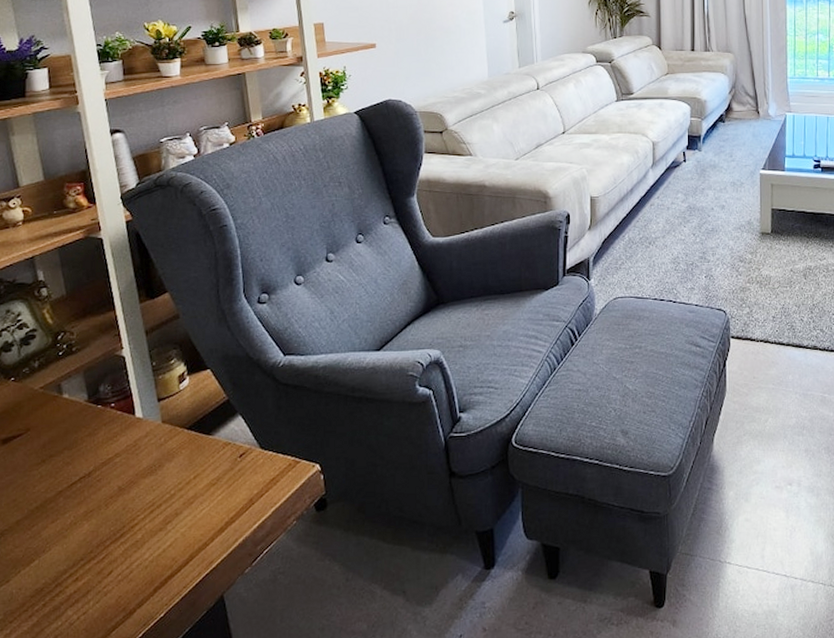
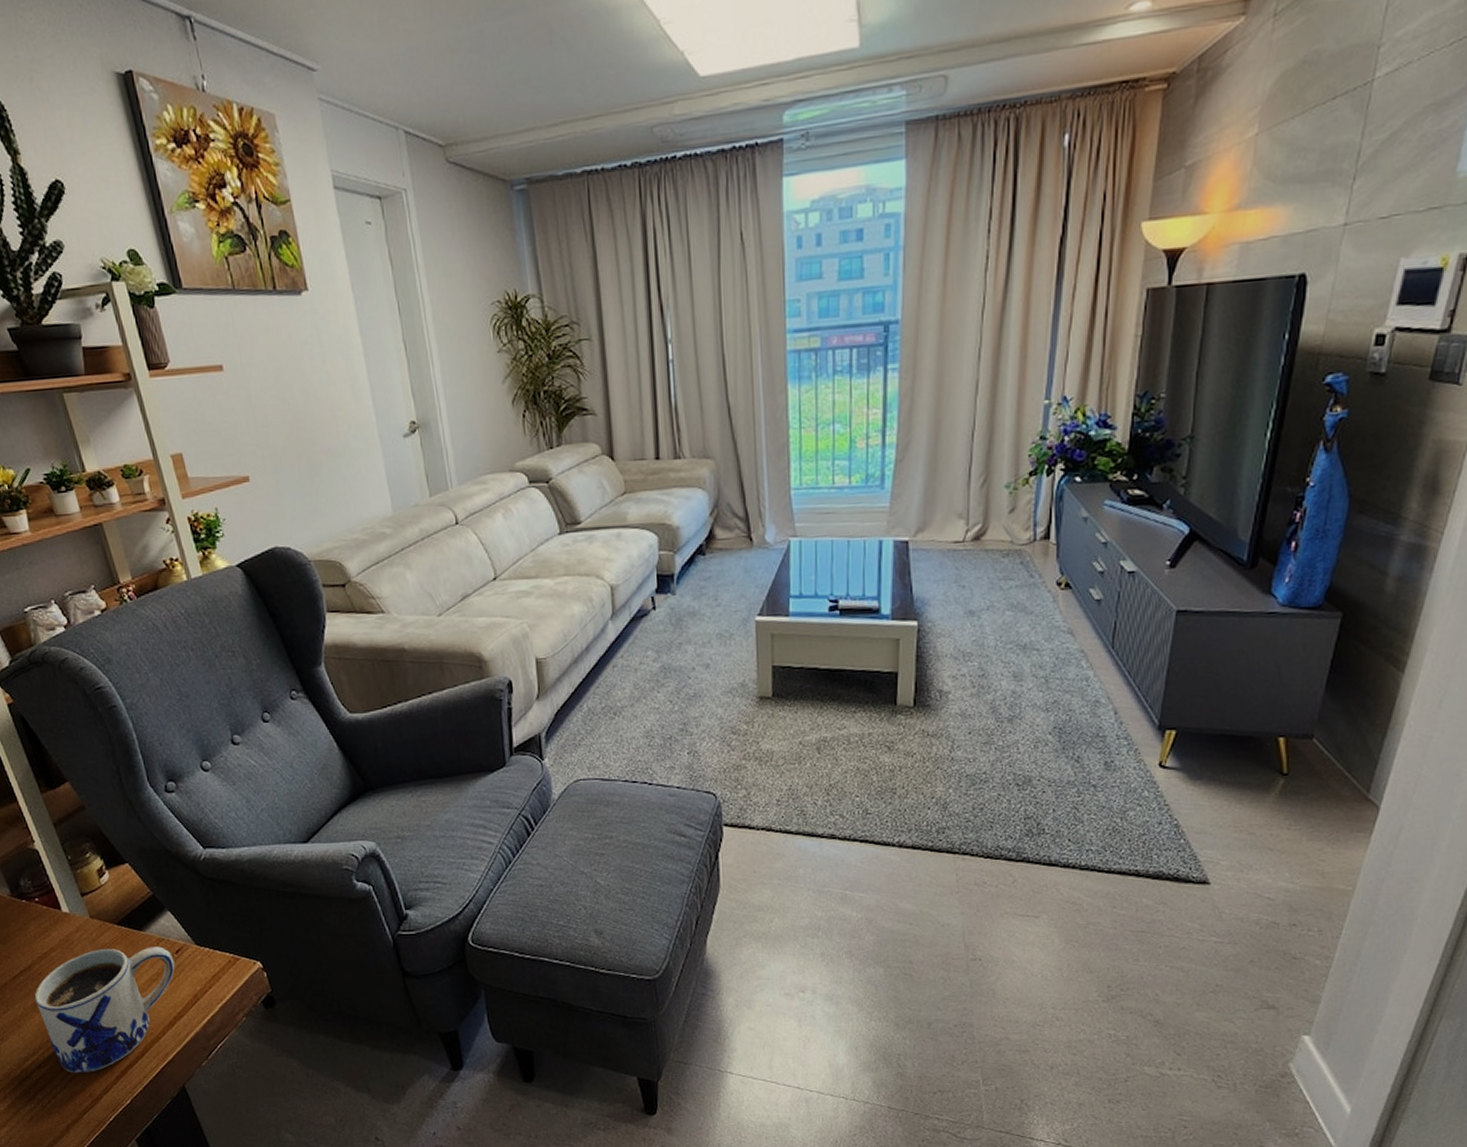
mug: none [88,450,236,585] -> present [34,946,175,1073]

